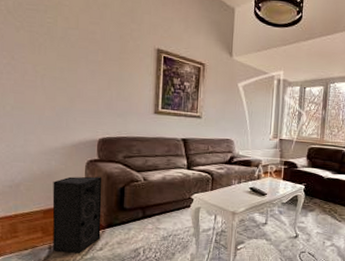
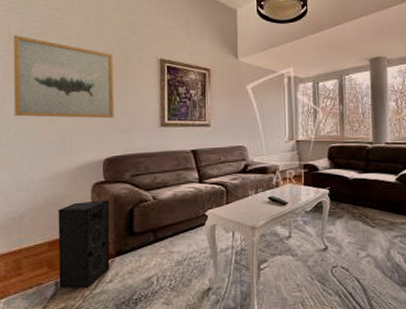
wall art: none [10,9,112,102] -> present [13,35,114,119]

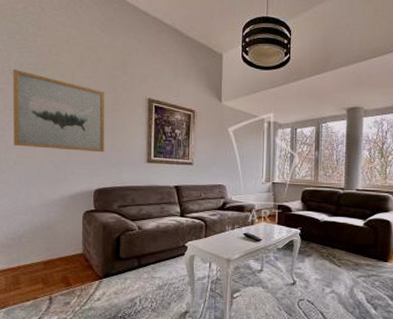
speaker: present [58,200,110,289] -> none [52,227,99,305]

